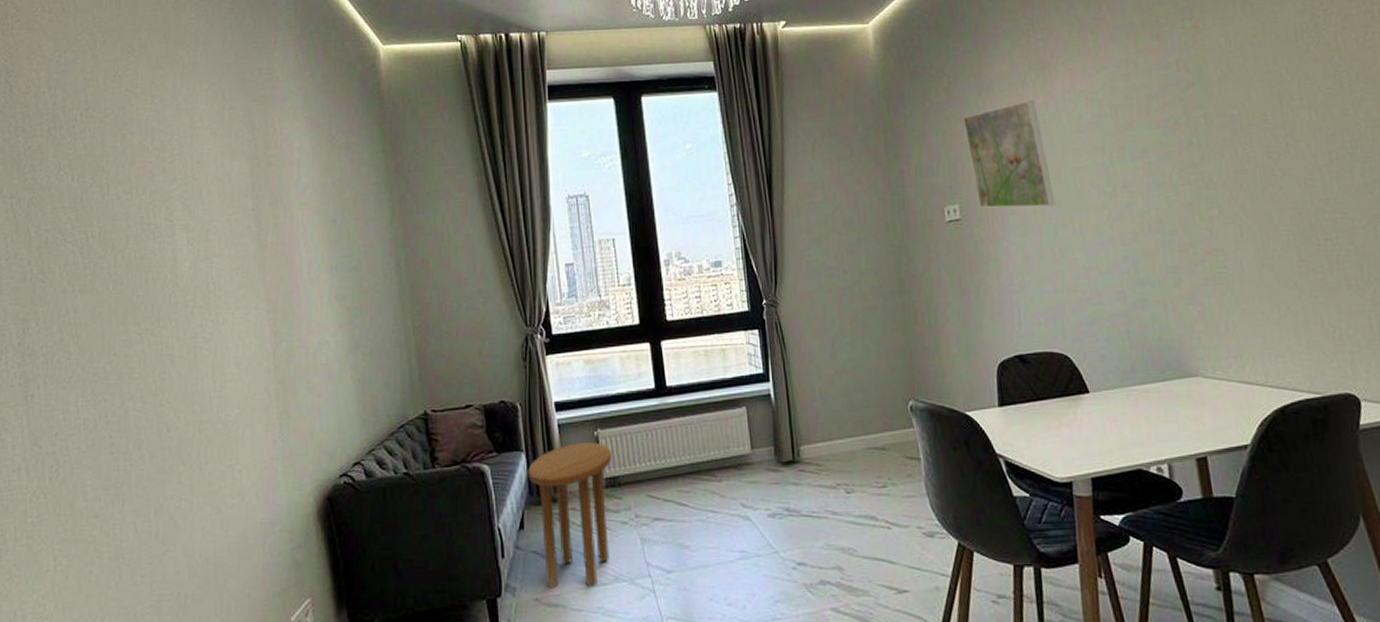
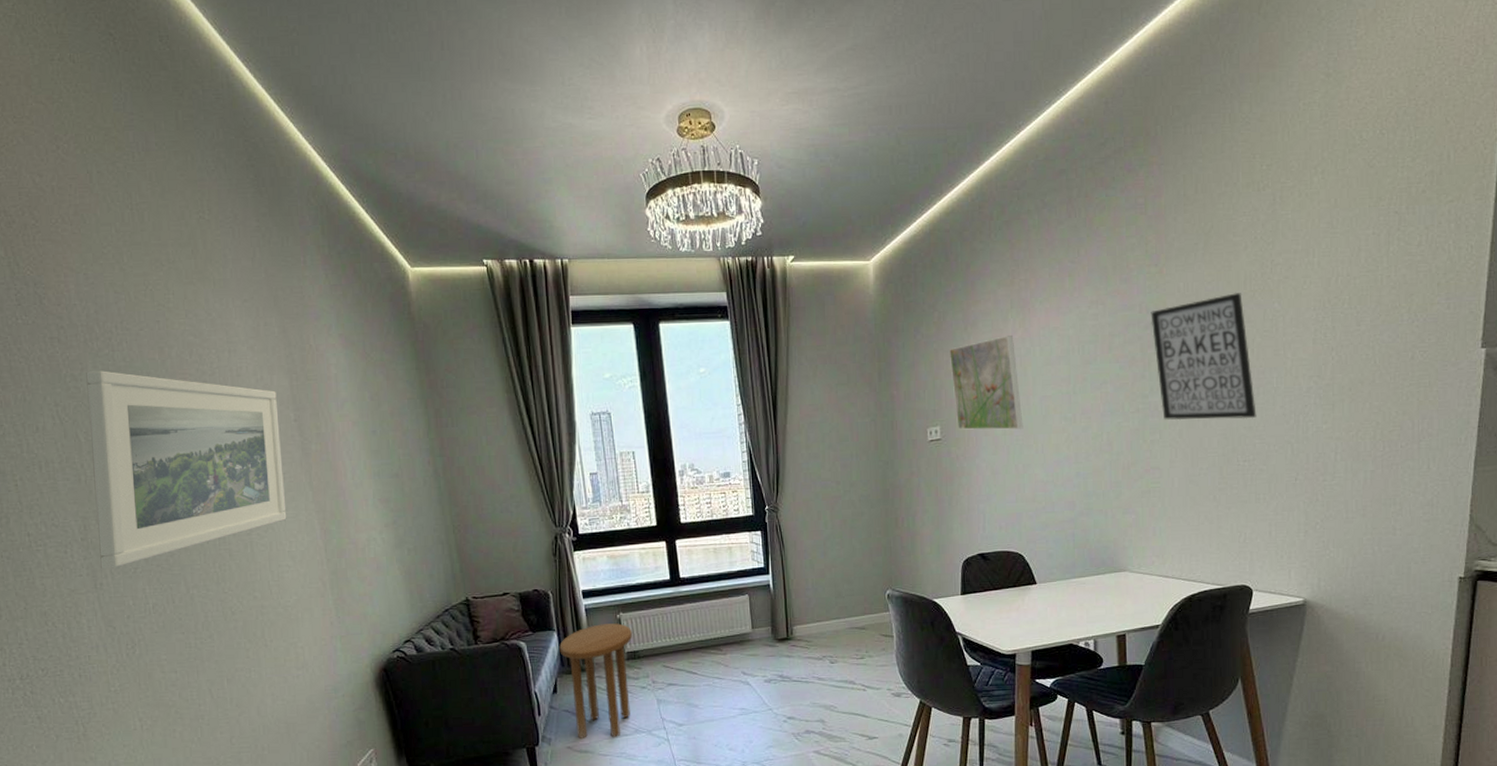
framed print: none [34,160,236,378] -> present [86,370,287,569]
wall art: none [1190,45,1333,193] -> present [1151,292,1257,421]

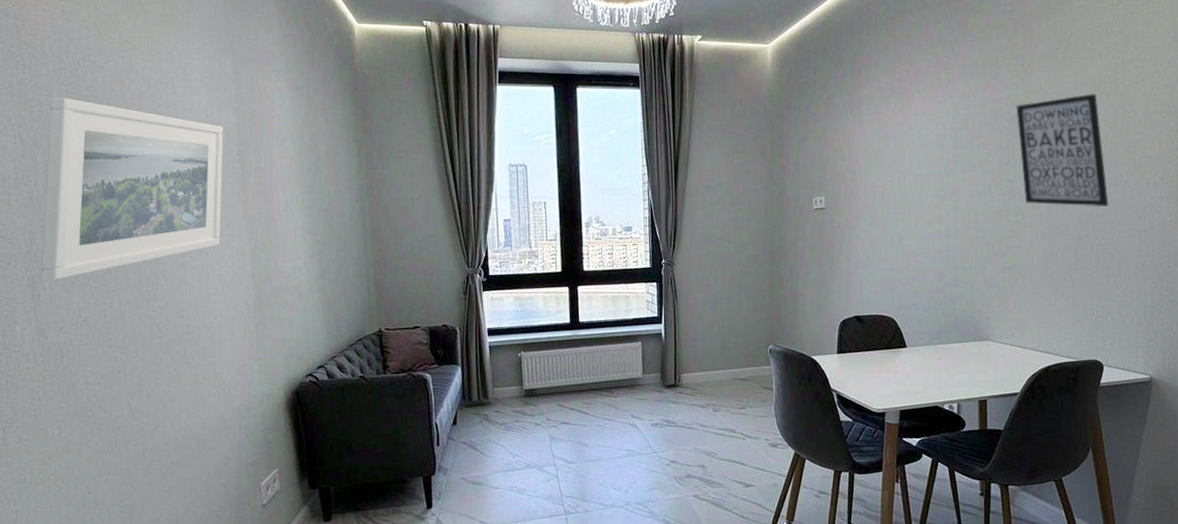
side table: present [559,623,633,739] -> none [462,361,532,472]
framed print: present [950,336,1024,430] -> none [836,119,900,204]

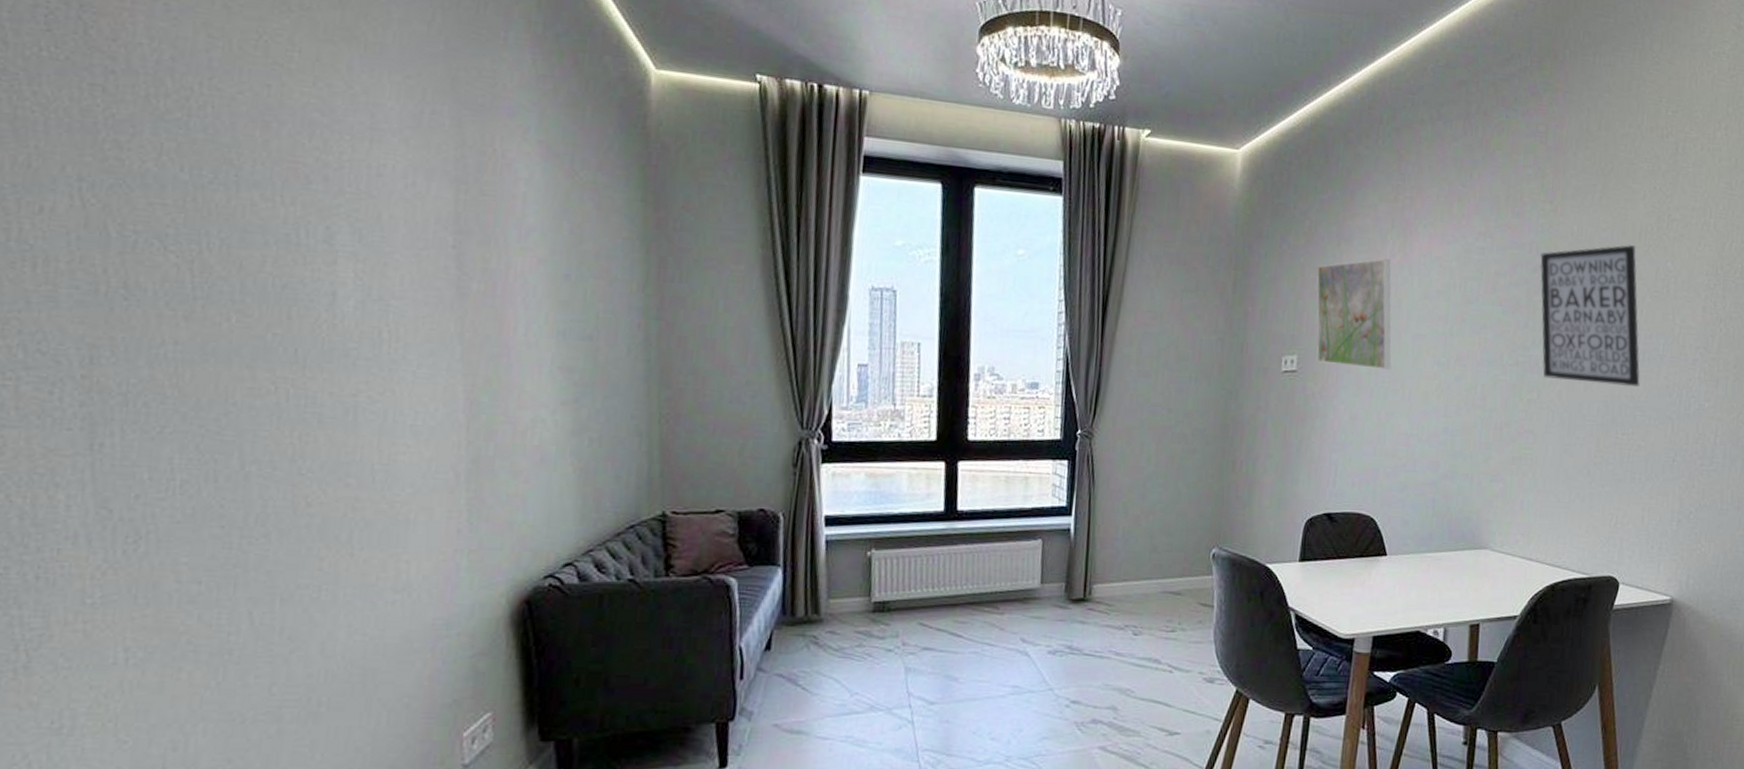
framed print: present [41,97,223,281] -> none [105,138,432,424]
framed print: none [836,119,900,204] -> present [1317,258,1392,370]

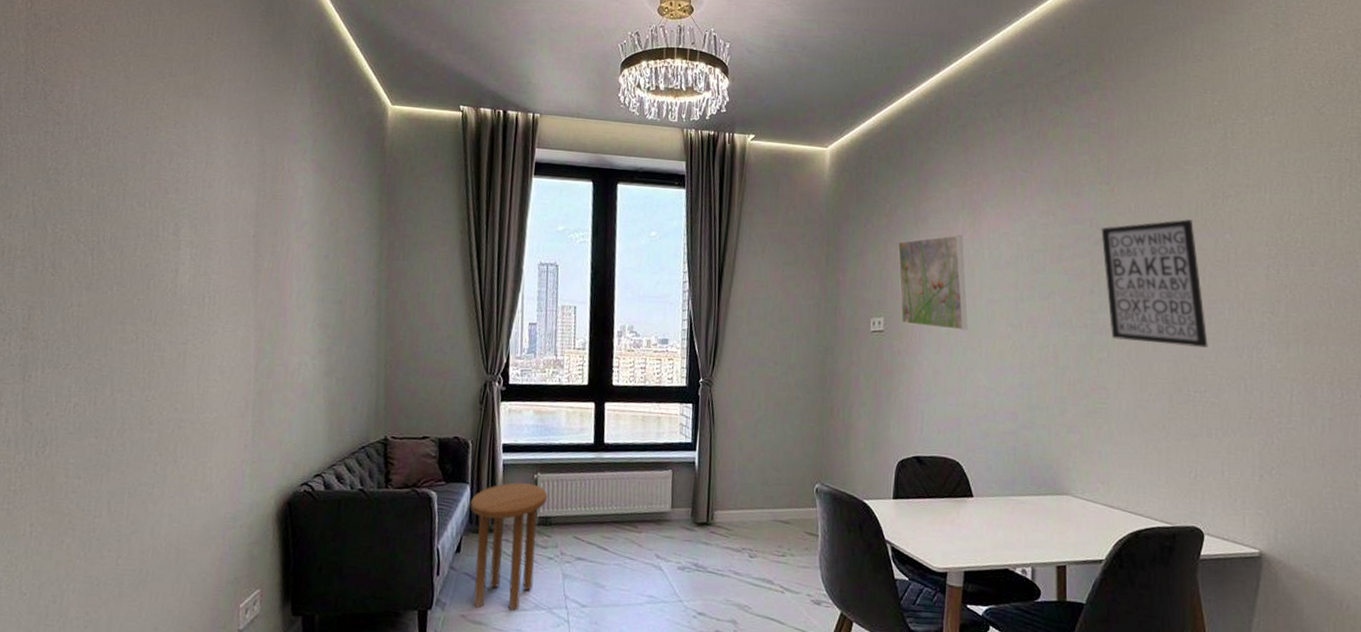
side table: none [782,562,885,716] -> present [470,482,548,612]

